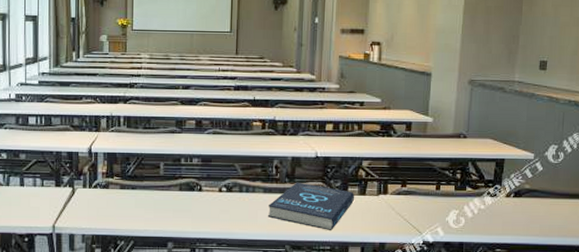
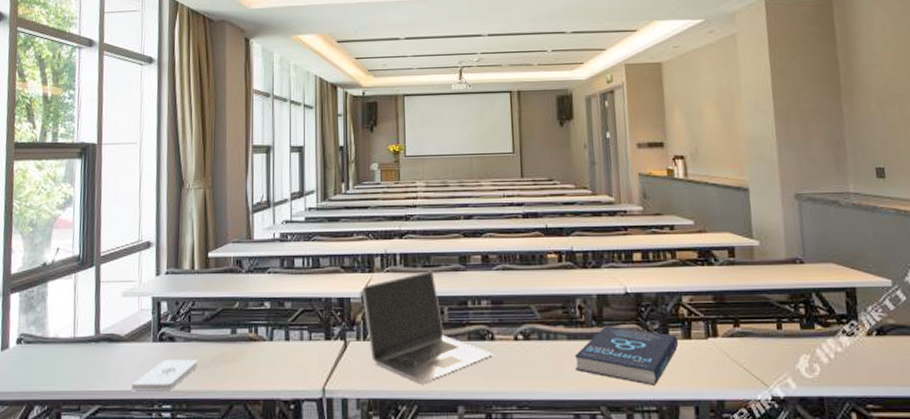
laptop: none [89,132,200,224] -> present [362,271,493,383]

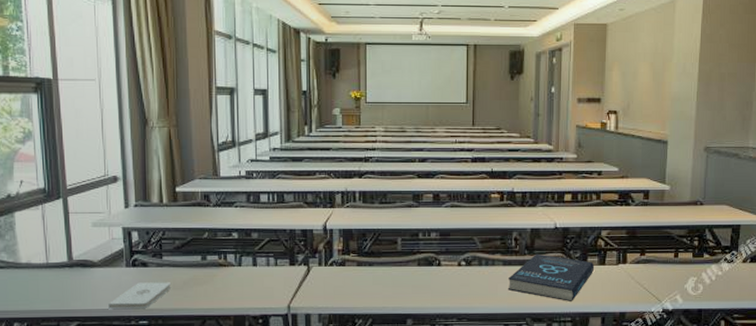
laptop: present [362,271,493,383] -> none [324,207,439,301]

